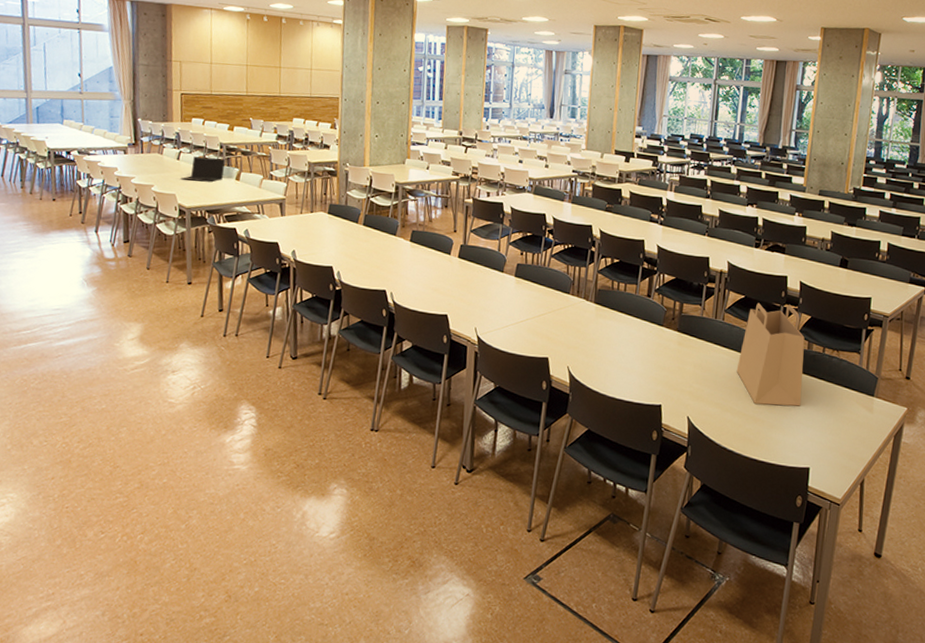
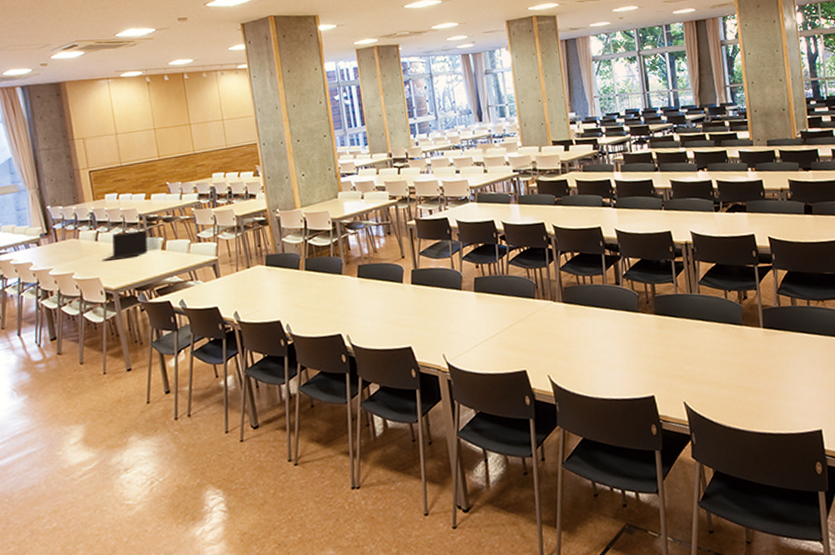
shopping bag: present [736,302,805,407] -> none [723,262,798,374]

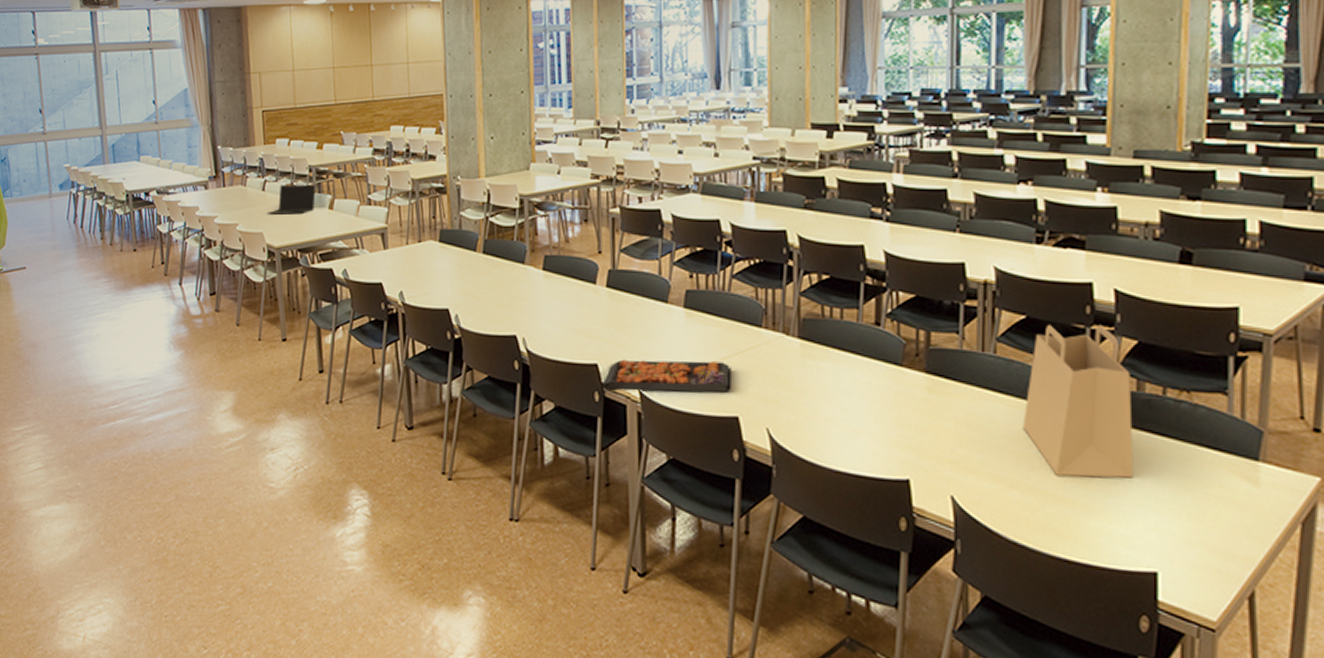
food tray: none [418,329,518,366] -> present [603,359,731,393]
shopping bag: none [723,262,798,374] -> present [1022,324,1134,478]

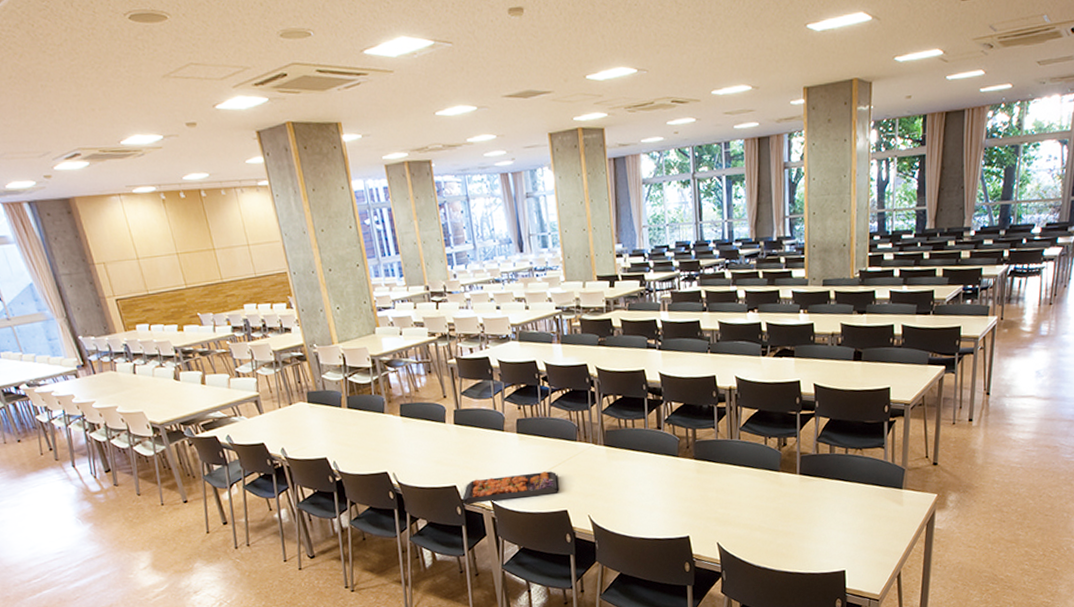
laptop: present [267,184,315,215] -> none [143,363,188,395]
shopping bag: present [1022,324,1134,478] -> none [760,410,830,518]

